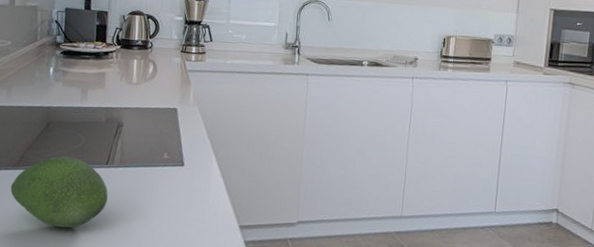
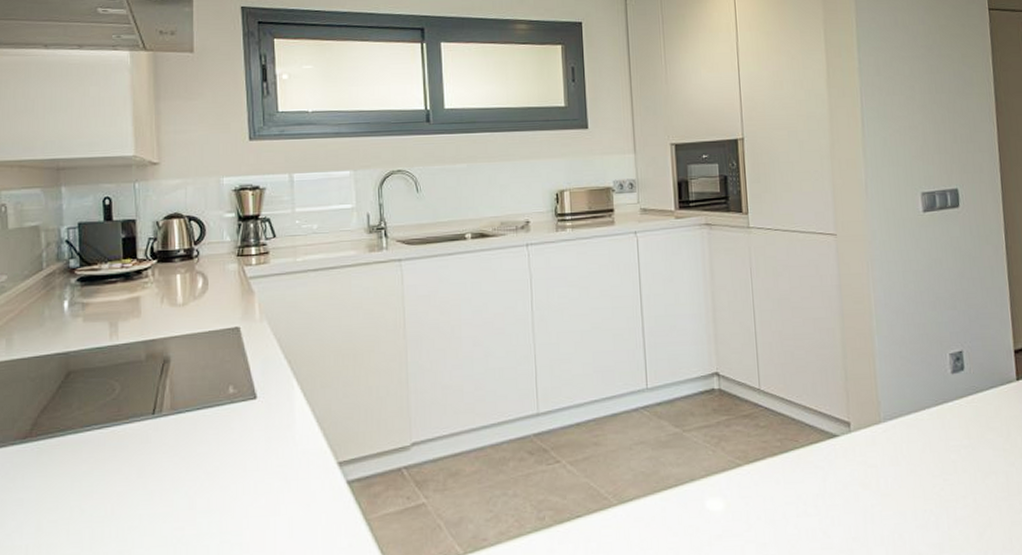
fruit: present [10,156,108,228] -> none [22,413,158,510]

